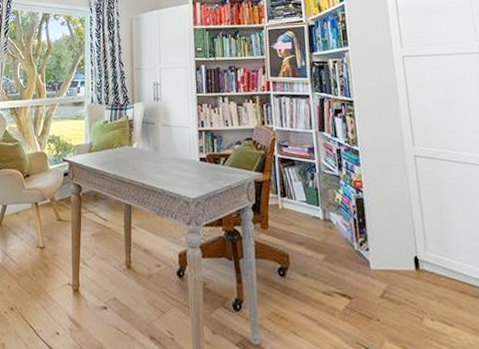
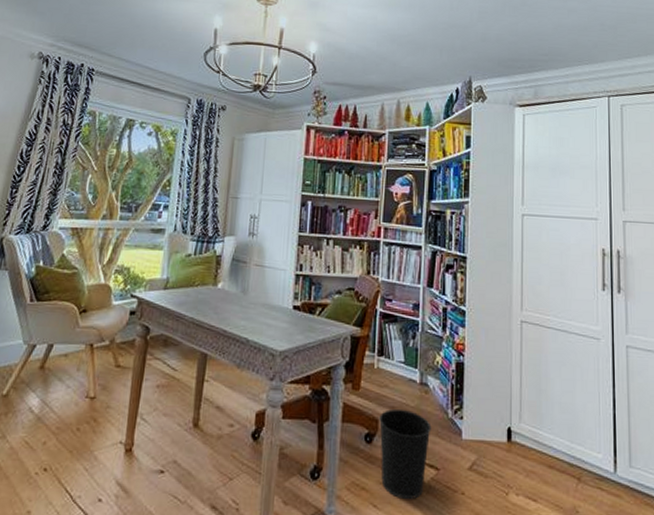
wastebasket: none [289,244,340,328] -> present [379,408,432,500]

